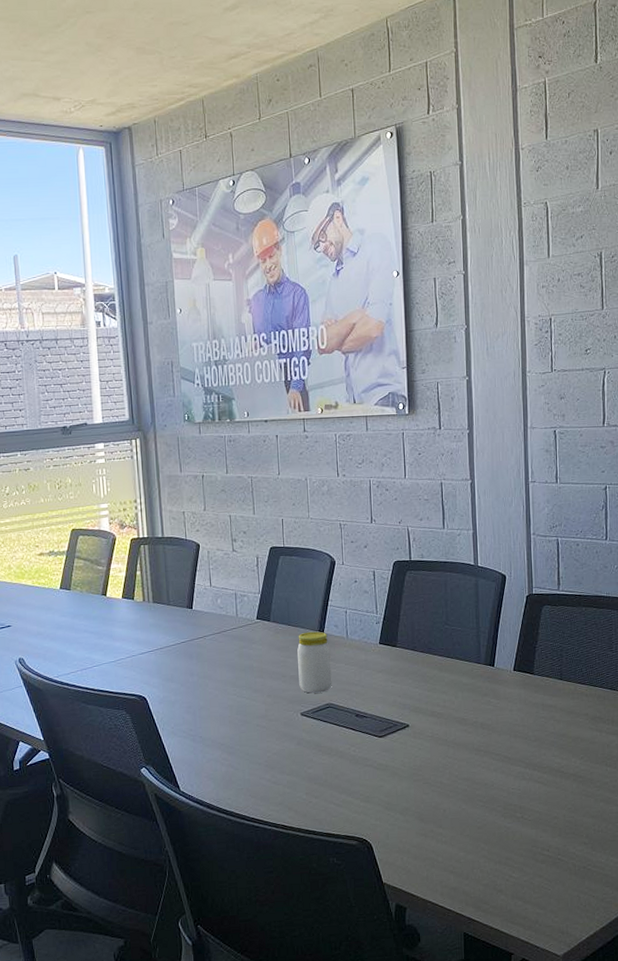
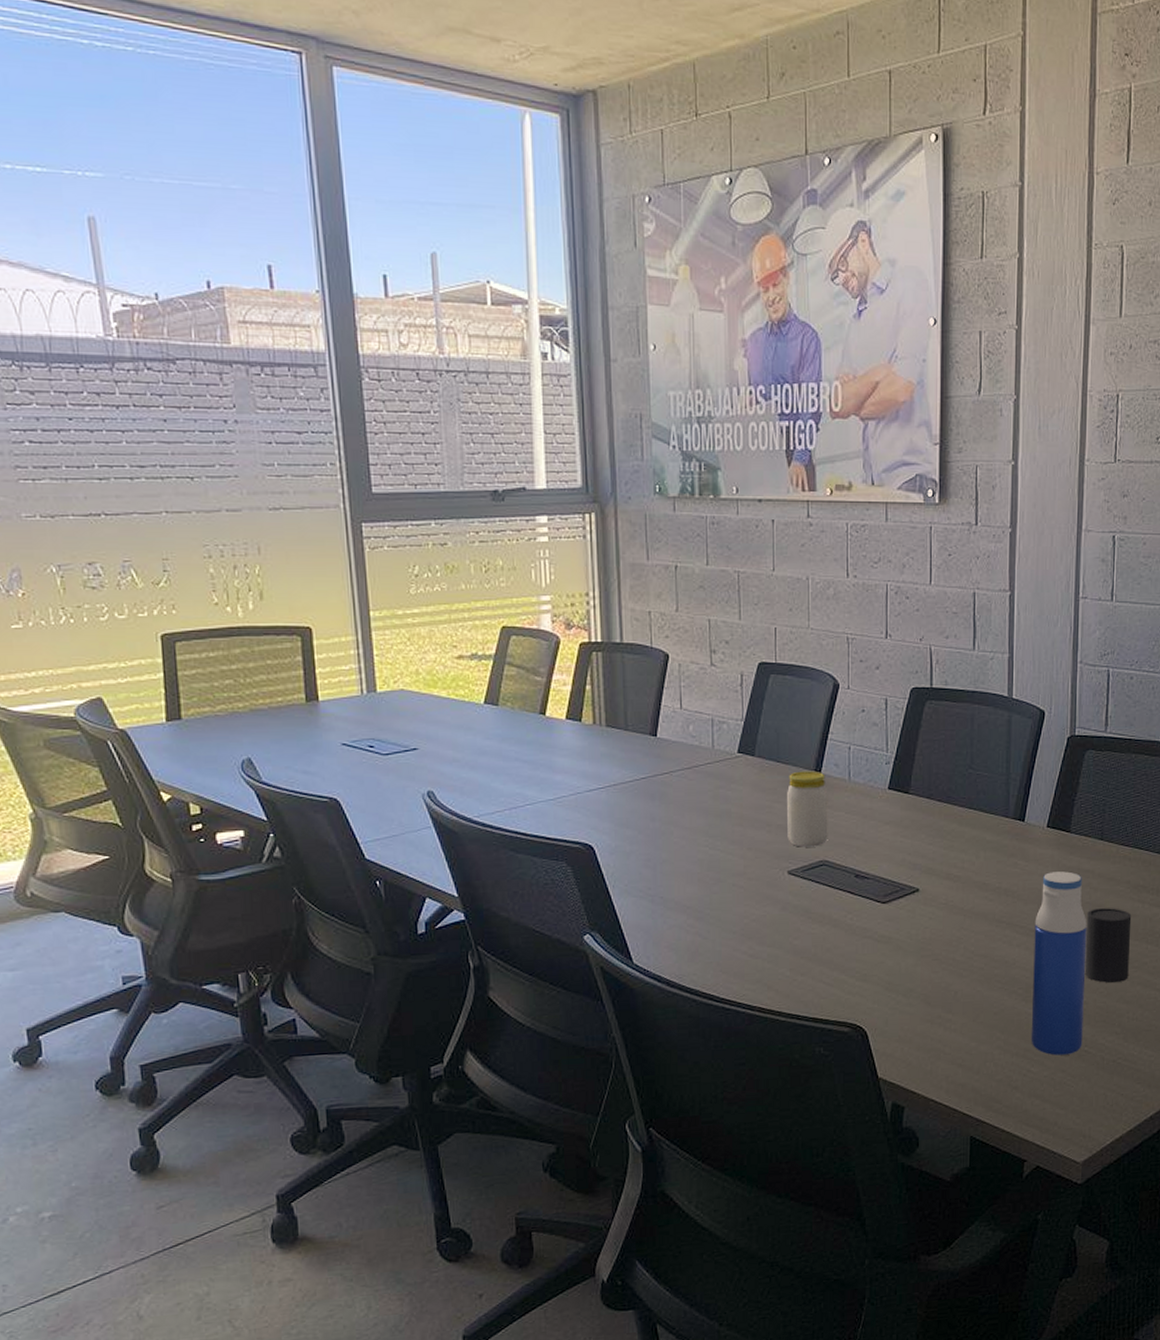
water bottle: none [508,707,556,863] -> present [1031,871,1087,1056]
cup: none [552,736,592,801] -> present [1084,908,1132,984]

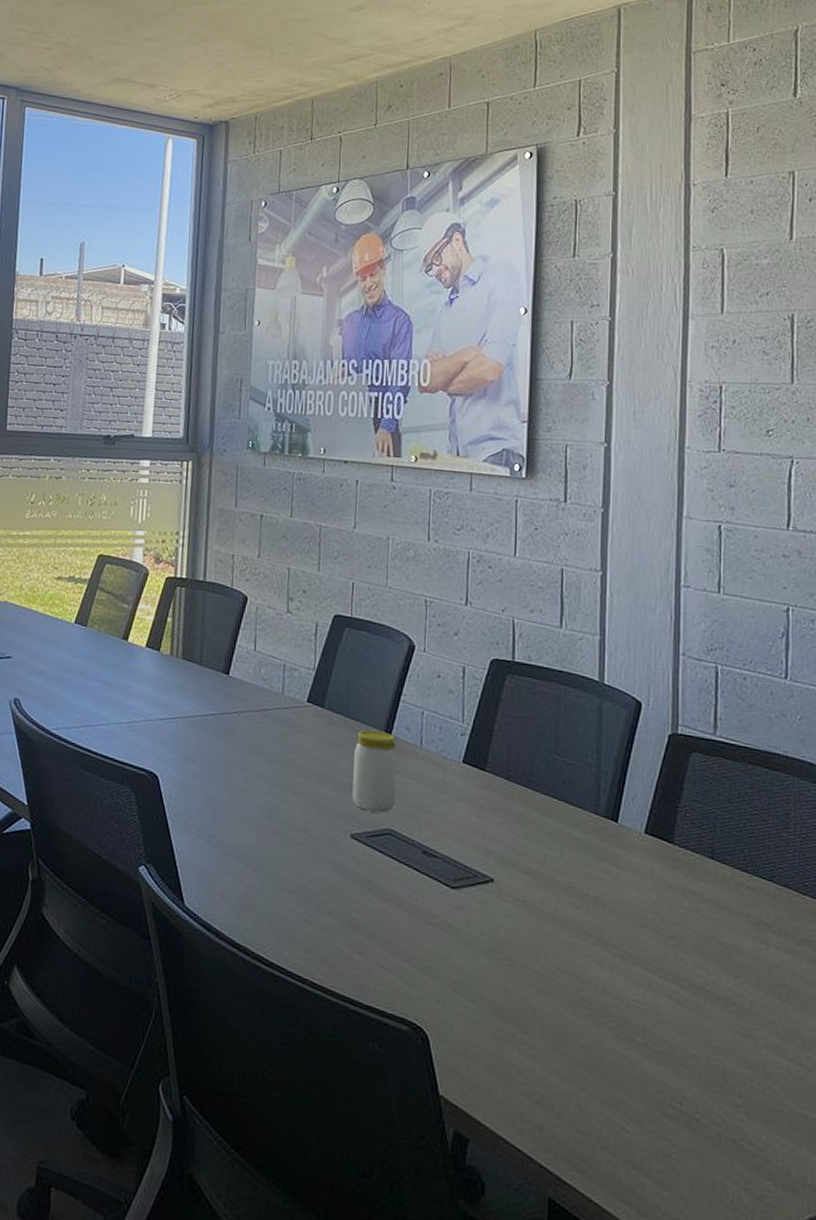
water bottle: present [1031,871,1087,1056] -> none [625,886,696,1120]
cup: present [1084,908,1132,984] -> none [693,940,753,1040]

